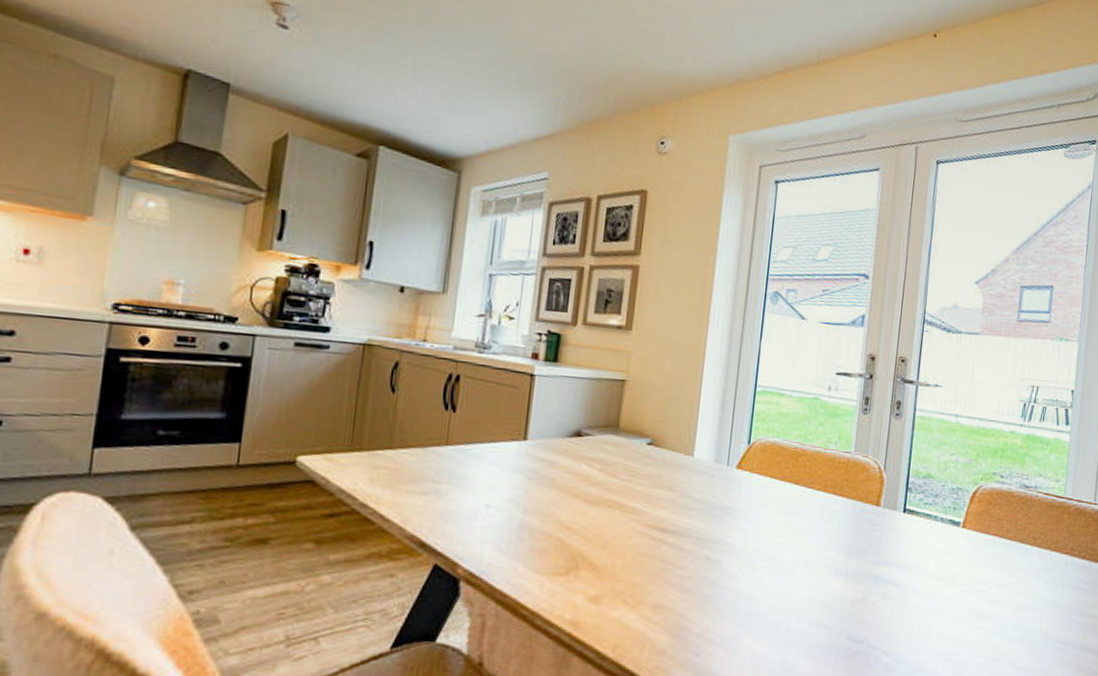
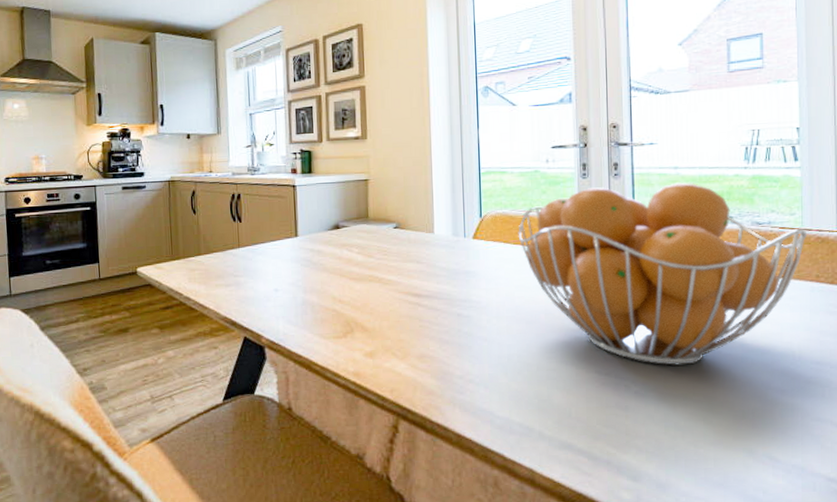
fruit basket: none [786,425,1069,636] -> present [518,182,808,366]

